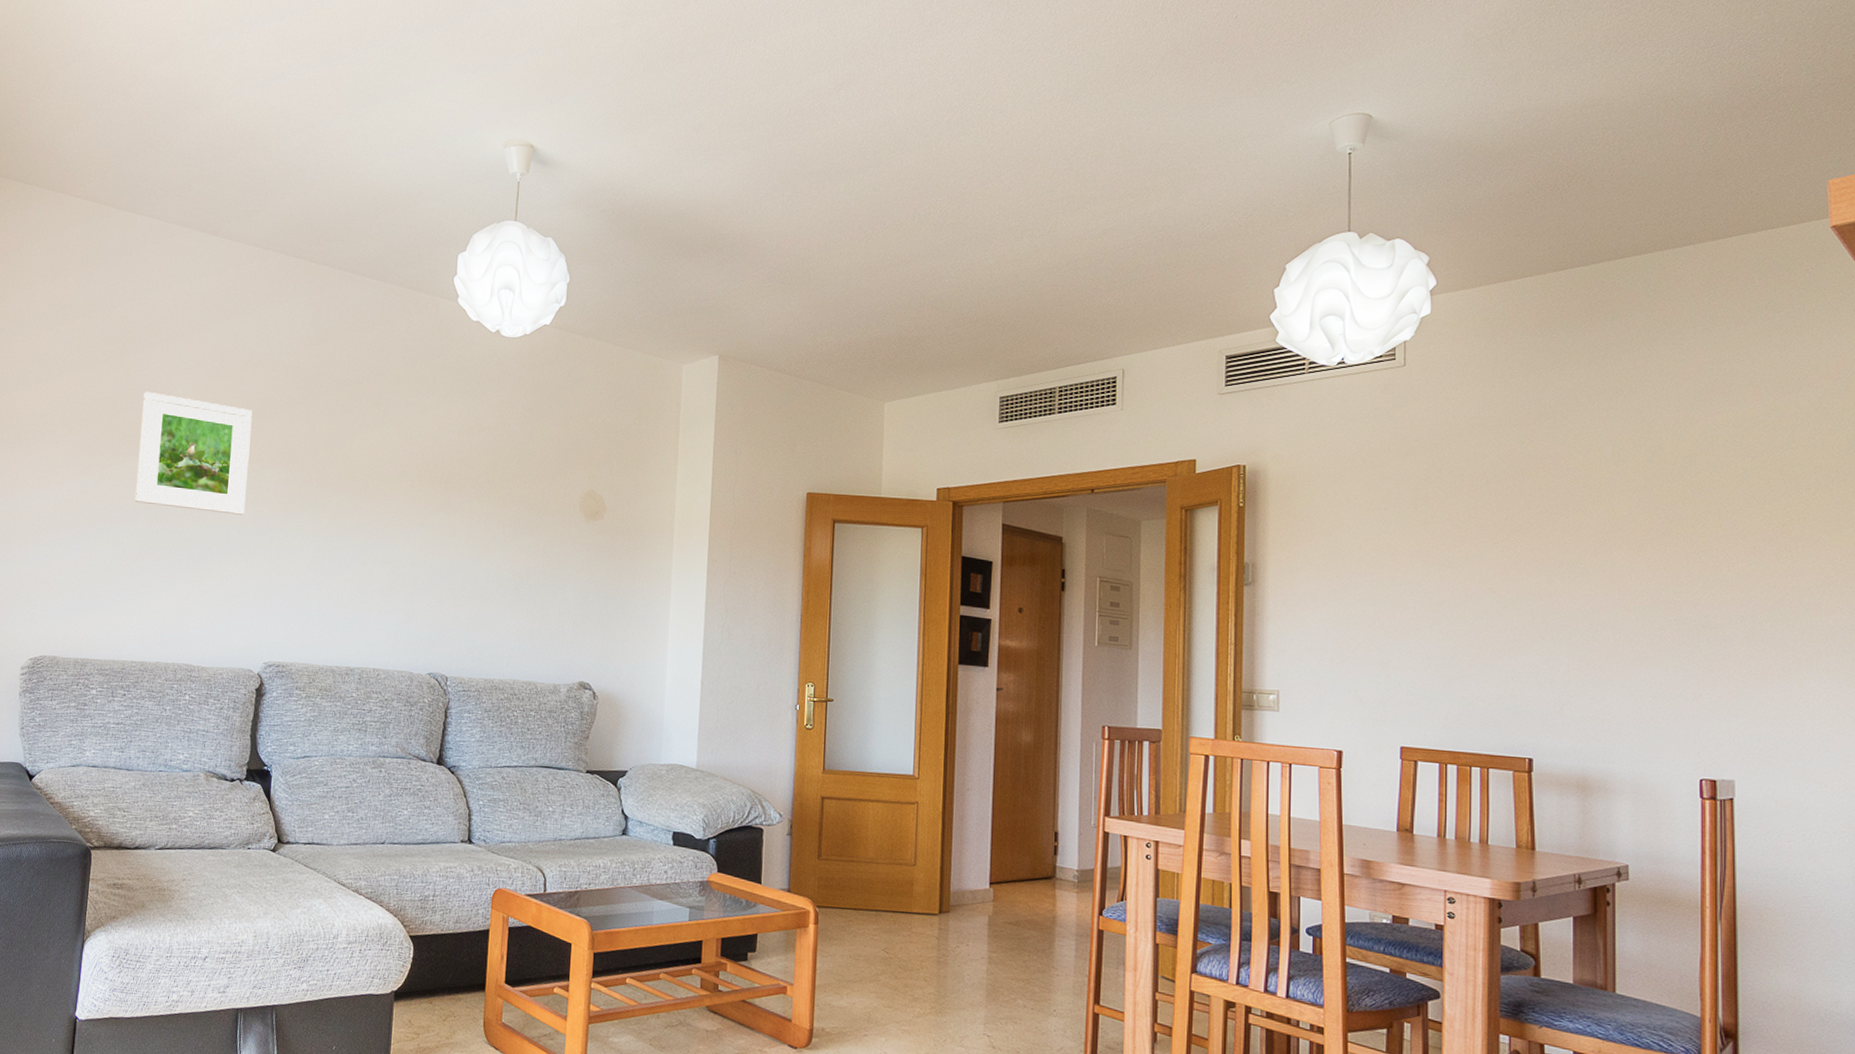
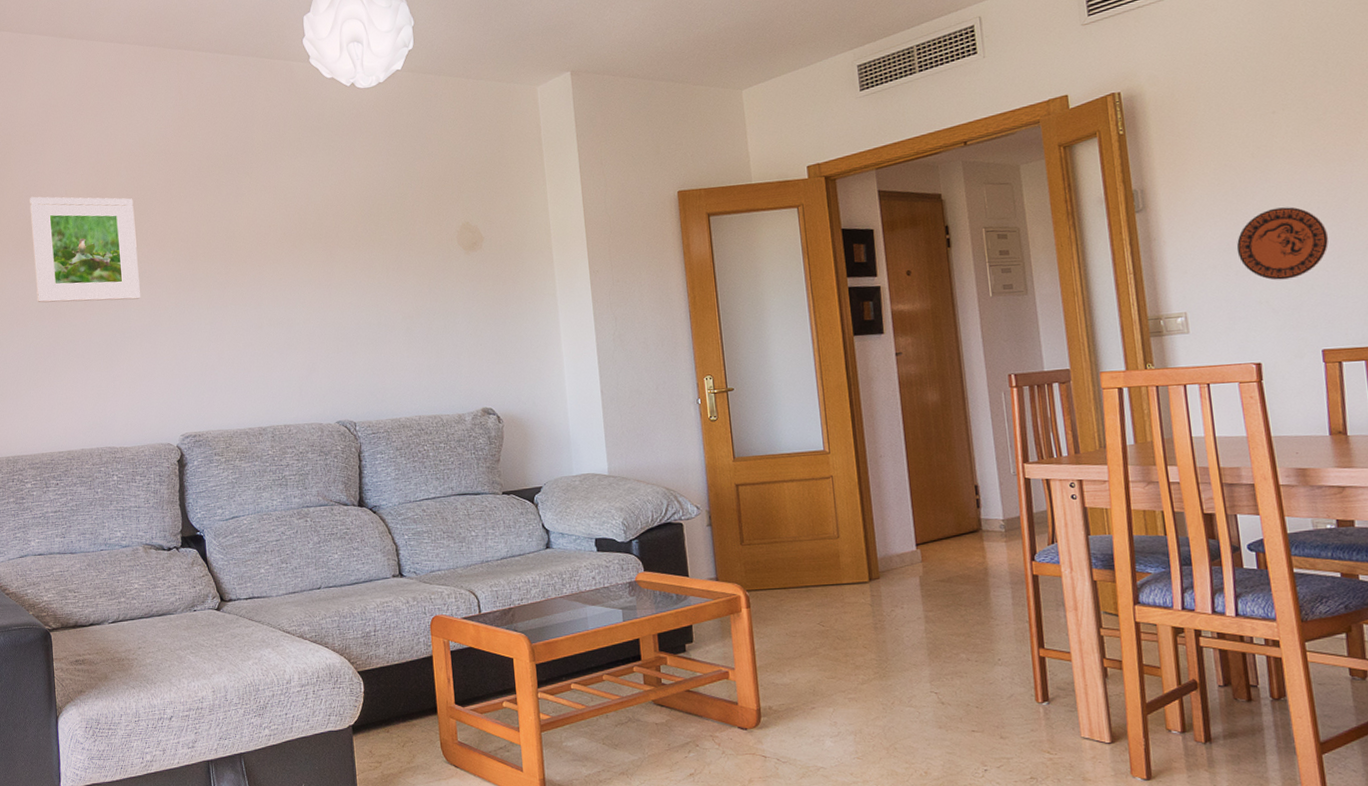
decorative plate: none [1334,601,1421,673] -> present [1236,206,1329,280]

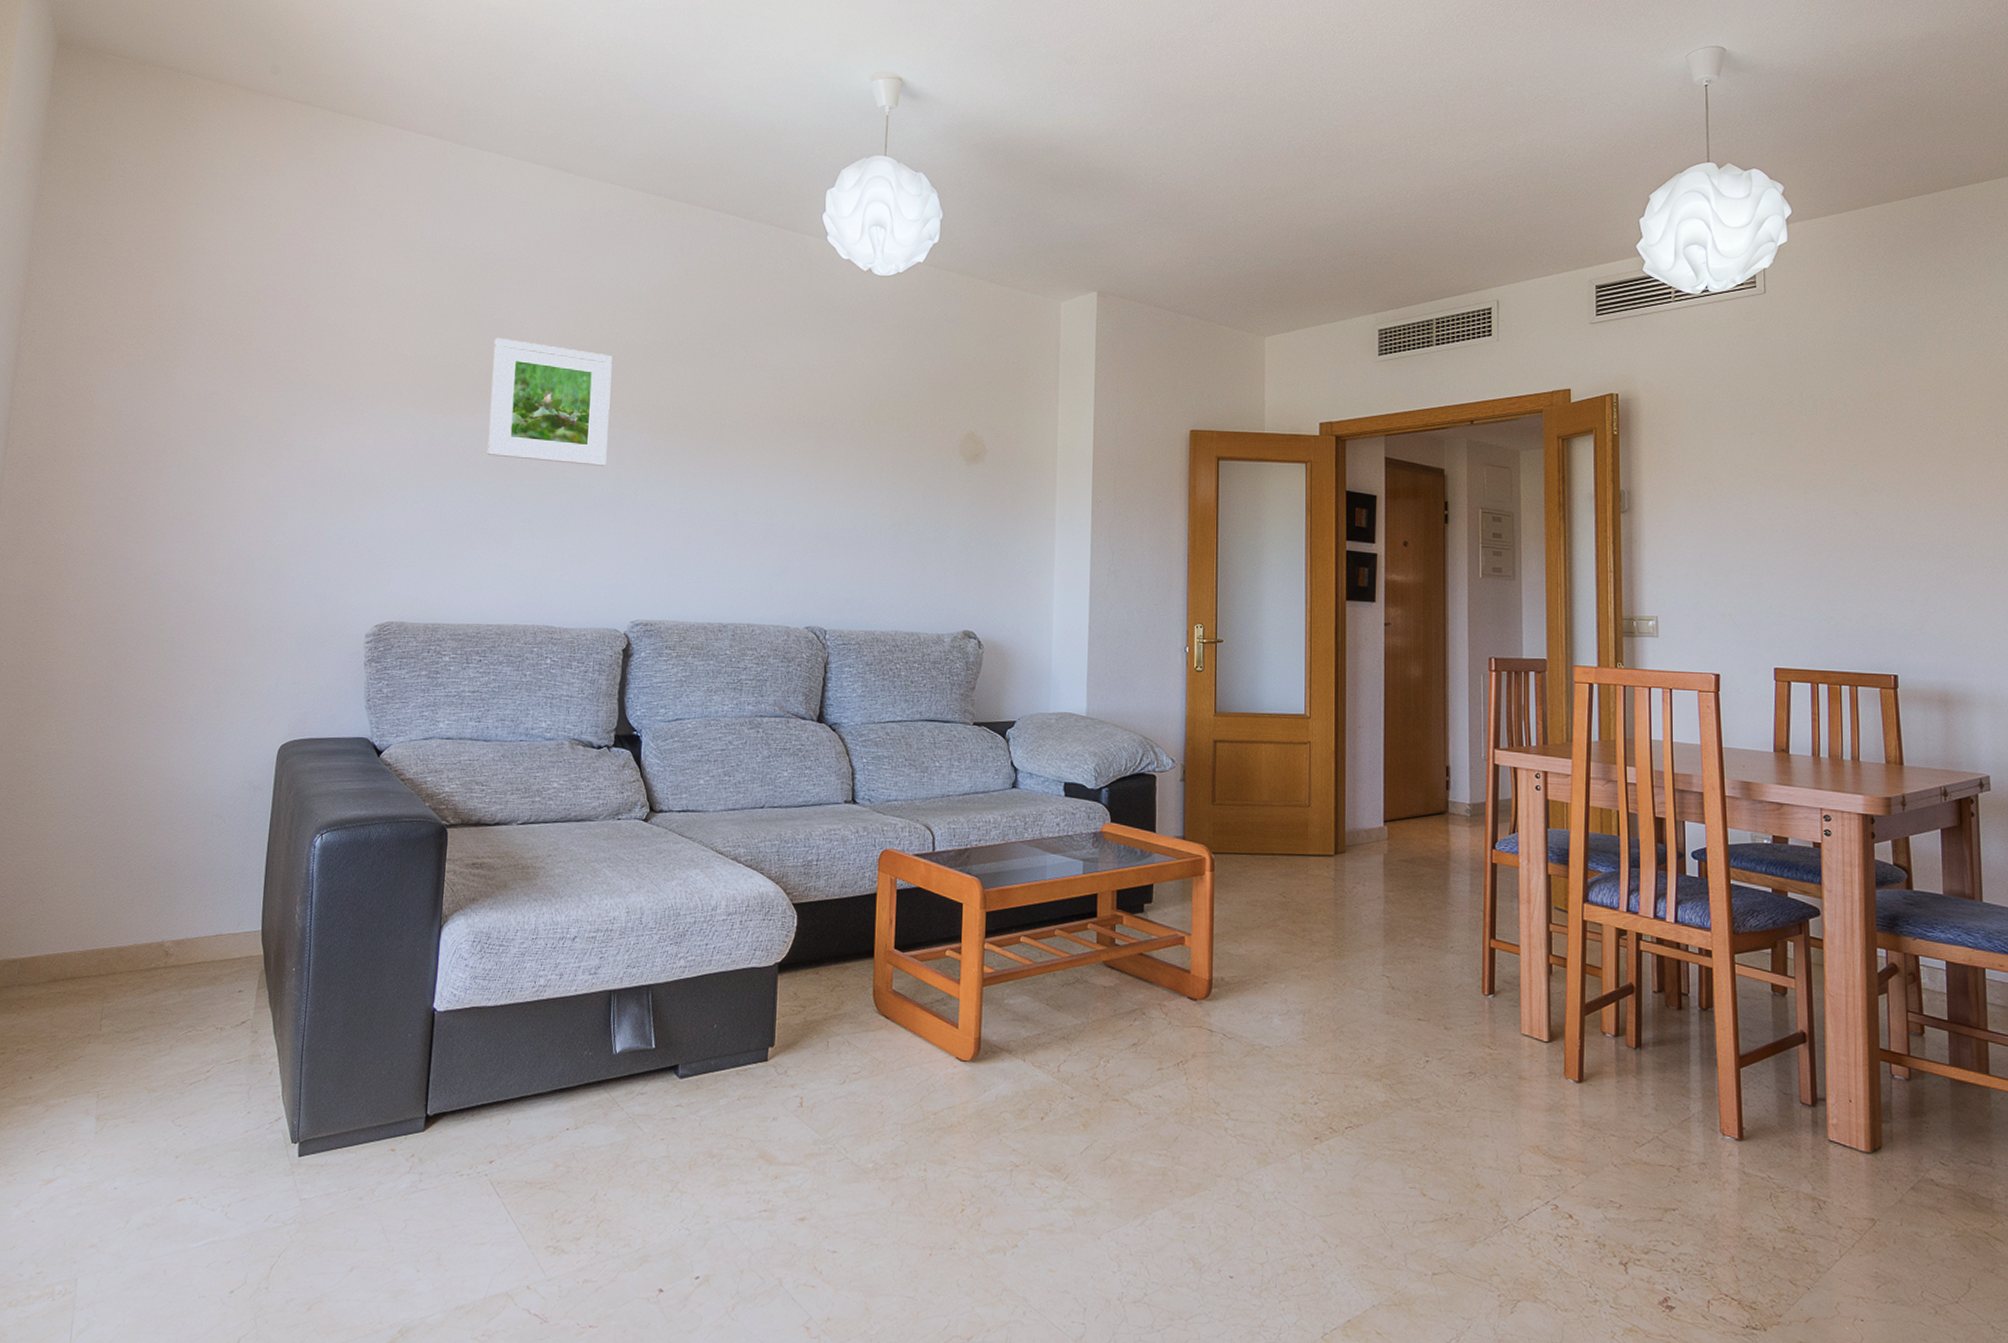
decorative plate: present [1236,206,1329,280] -> none [1708,526,1790,596]

